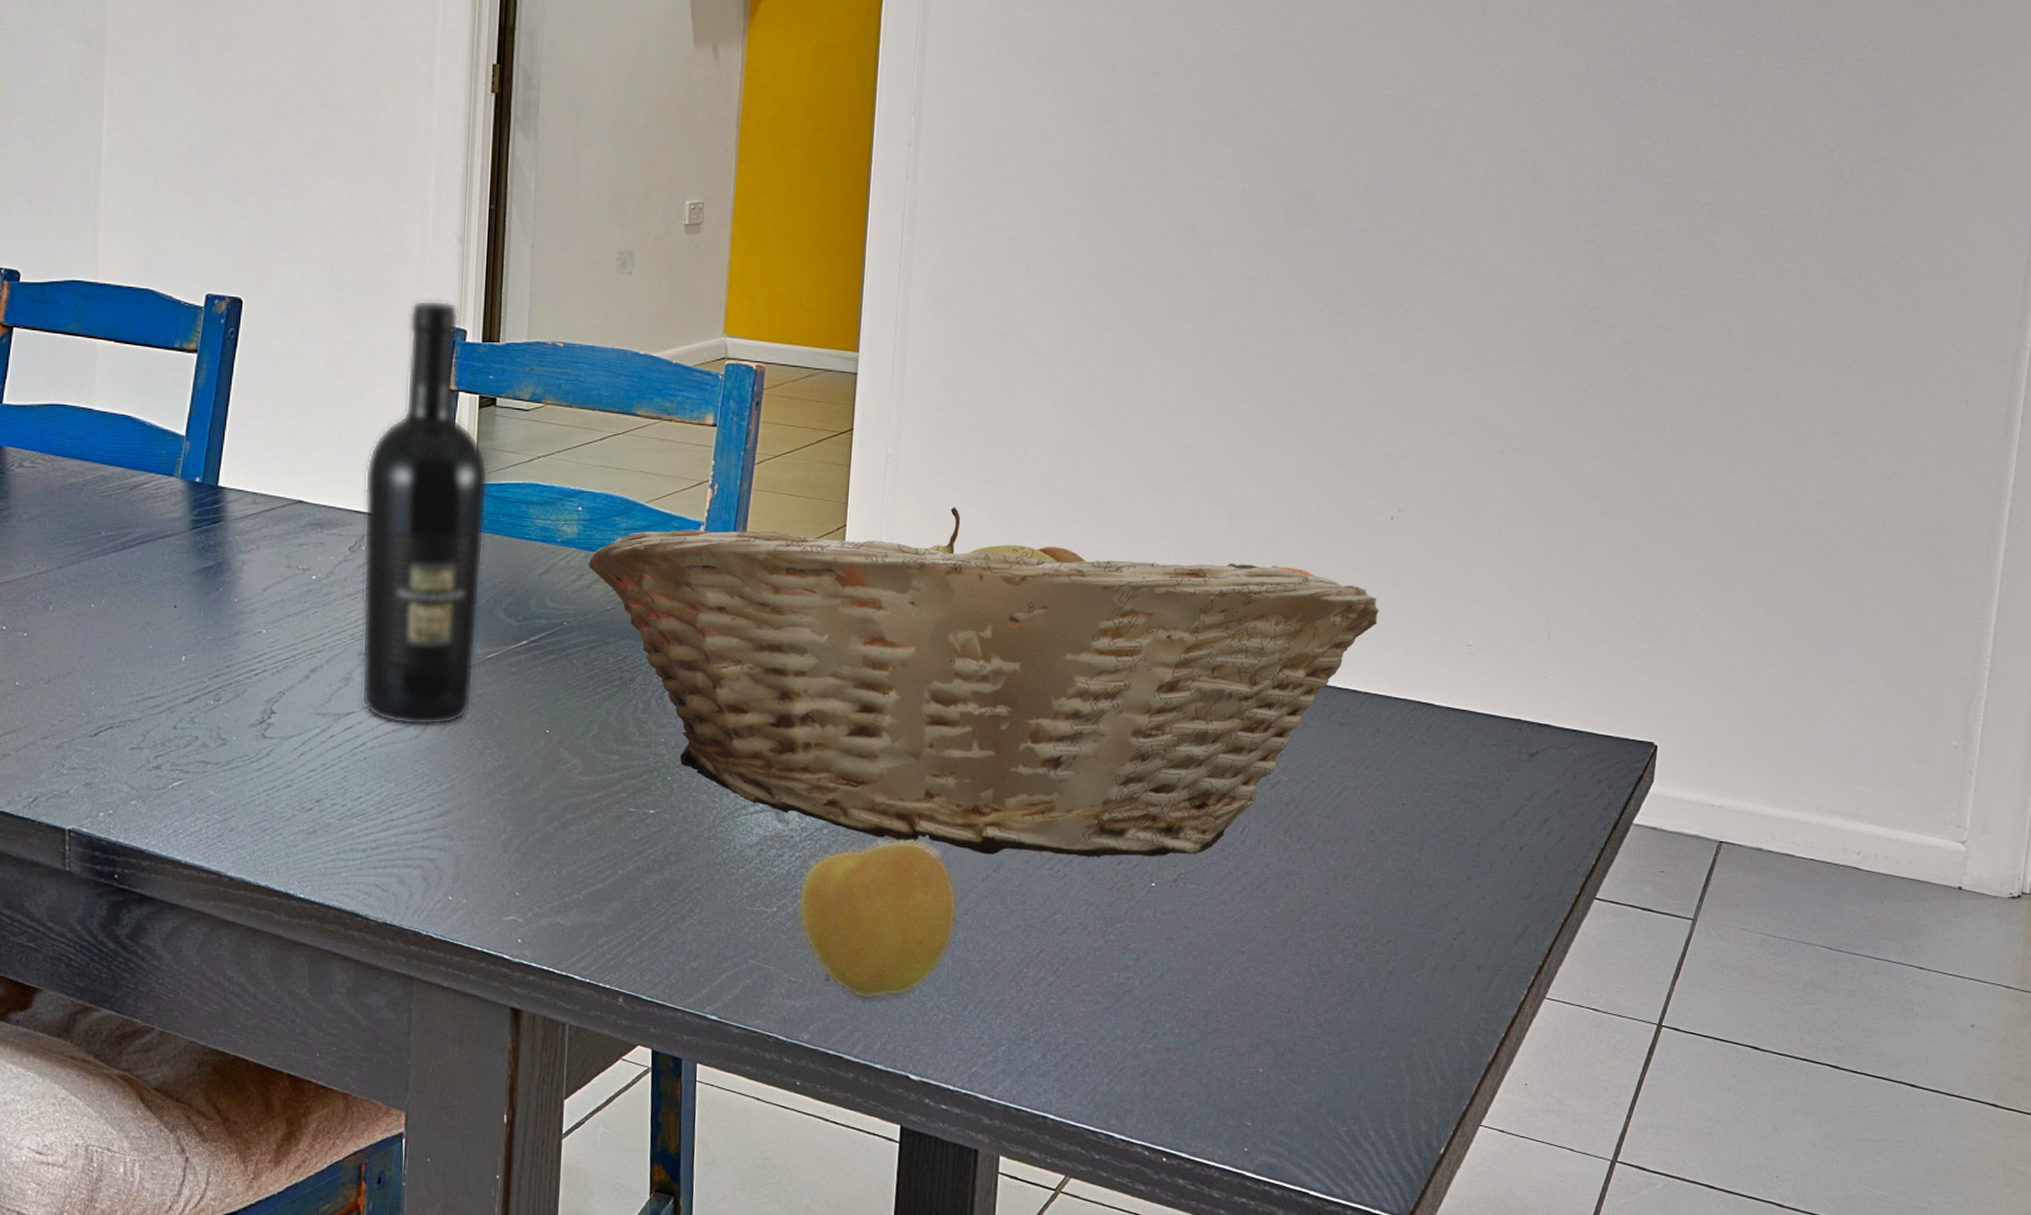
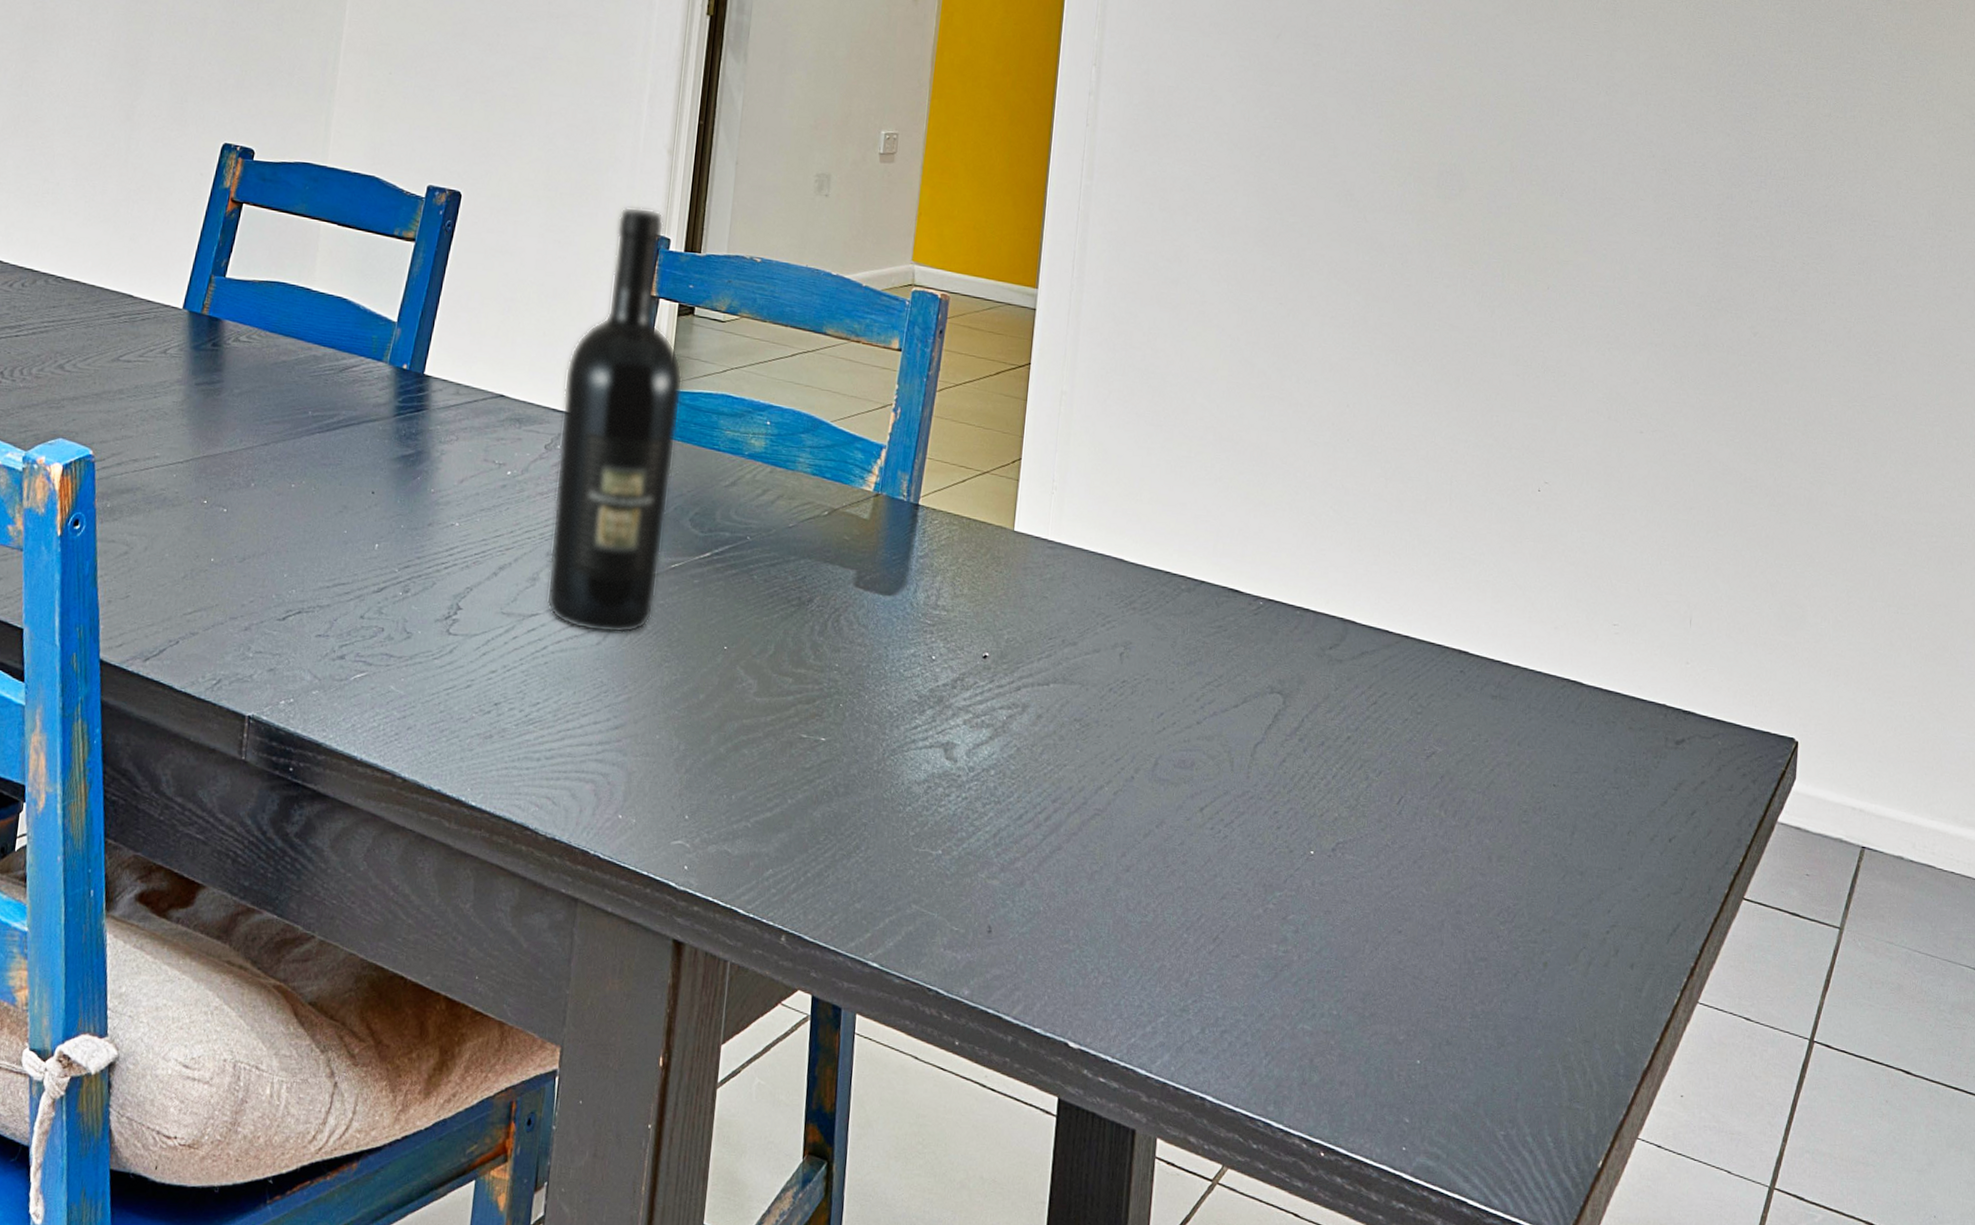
fruit basket: present [589,507,1379,857] -> none [774,448,1528,823]
apple: present [798,840,958,1000] -> none [962,787,1120,957]

